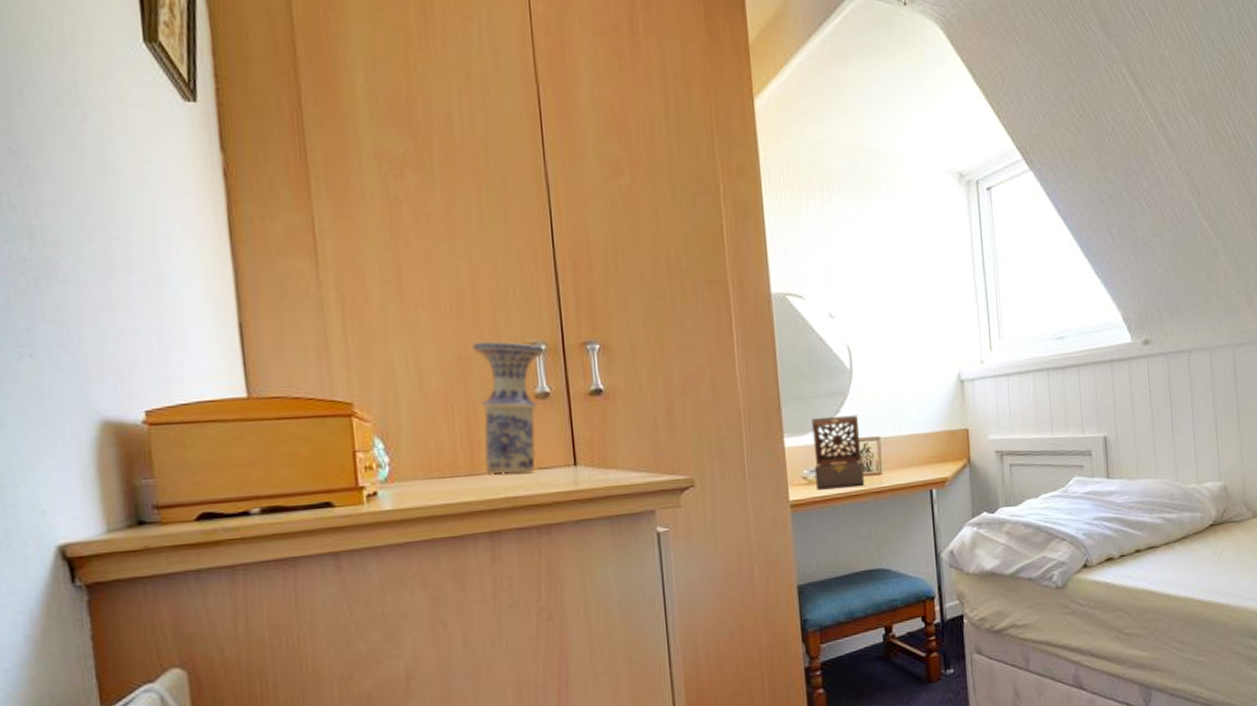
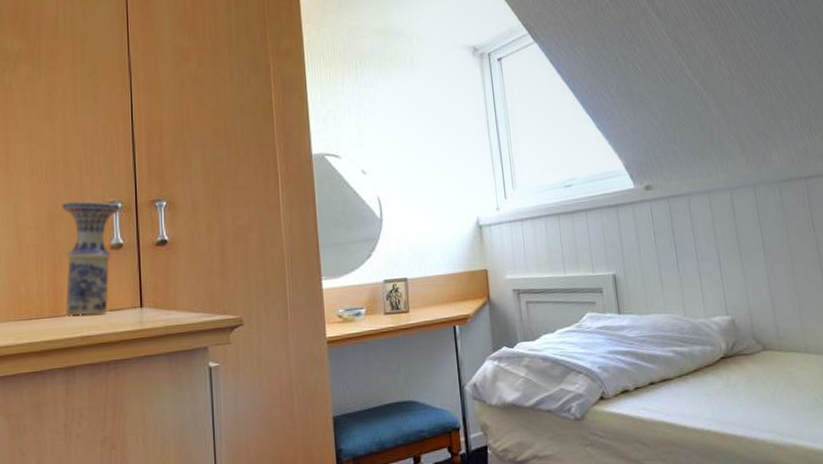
jewelry box: present [812,415,865,490] -> none [346,258,394,328]

